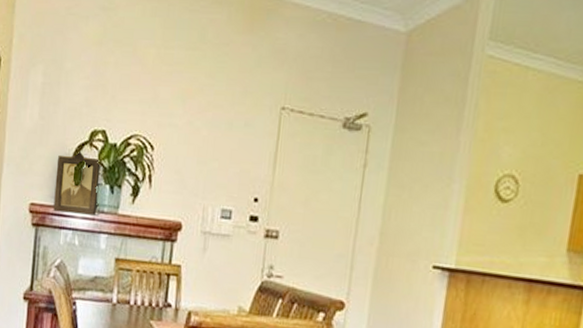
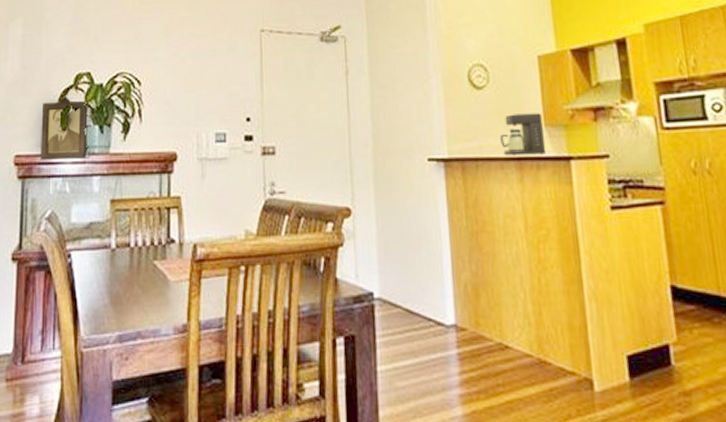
coffee maker: none [514,233,567,280] -> present [500,113,547,156]

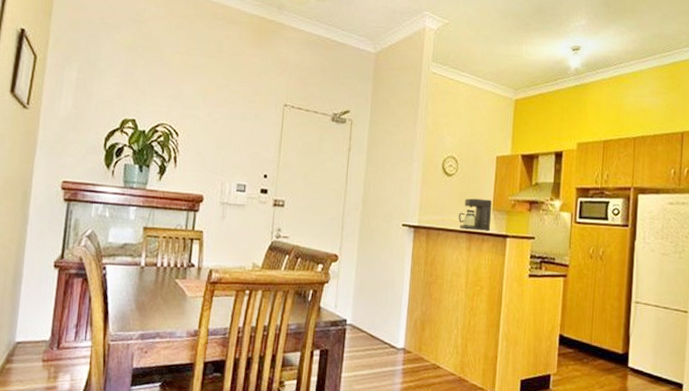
photo frame: present [40,95,91,160] -> none [85,136,130,191]

